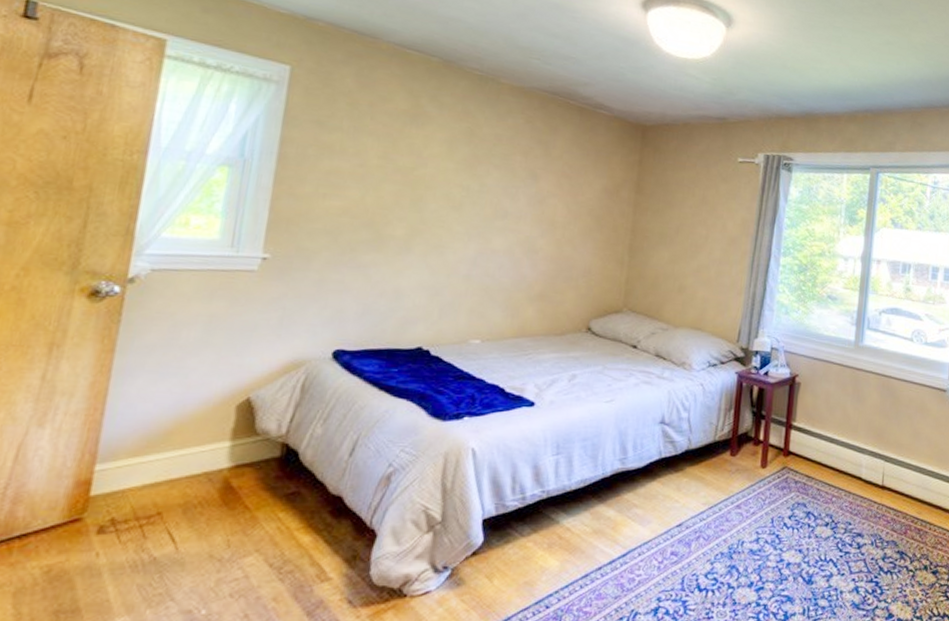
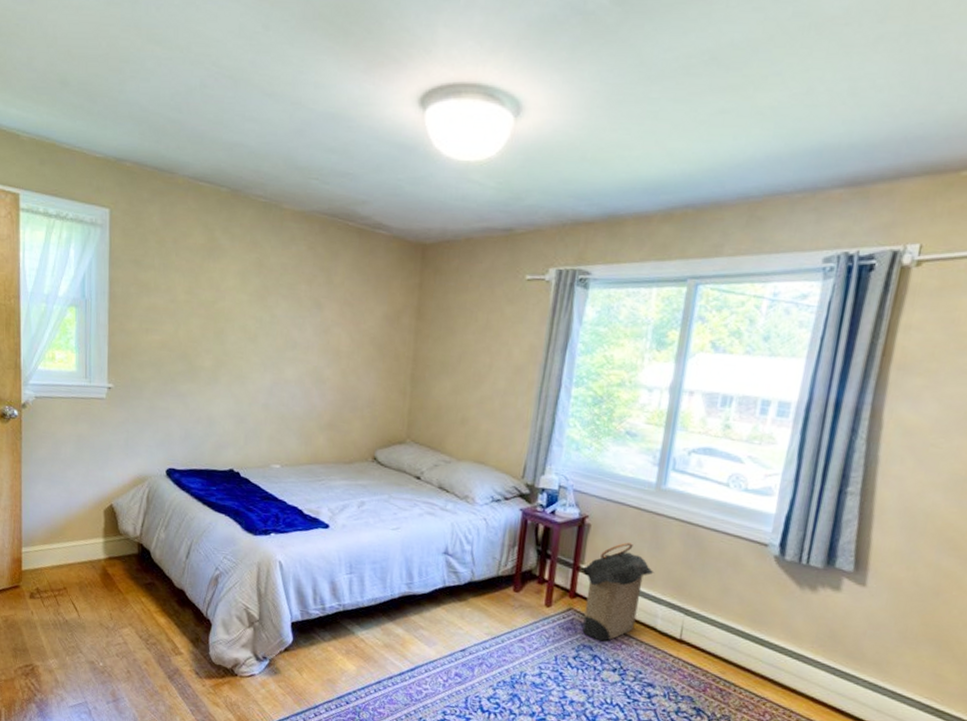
laundry hamper: none [794,397,857,497] -> present [582,542,654,642]

